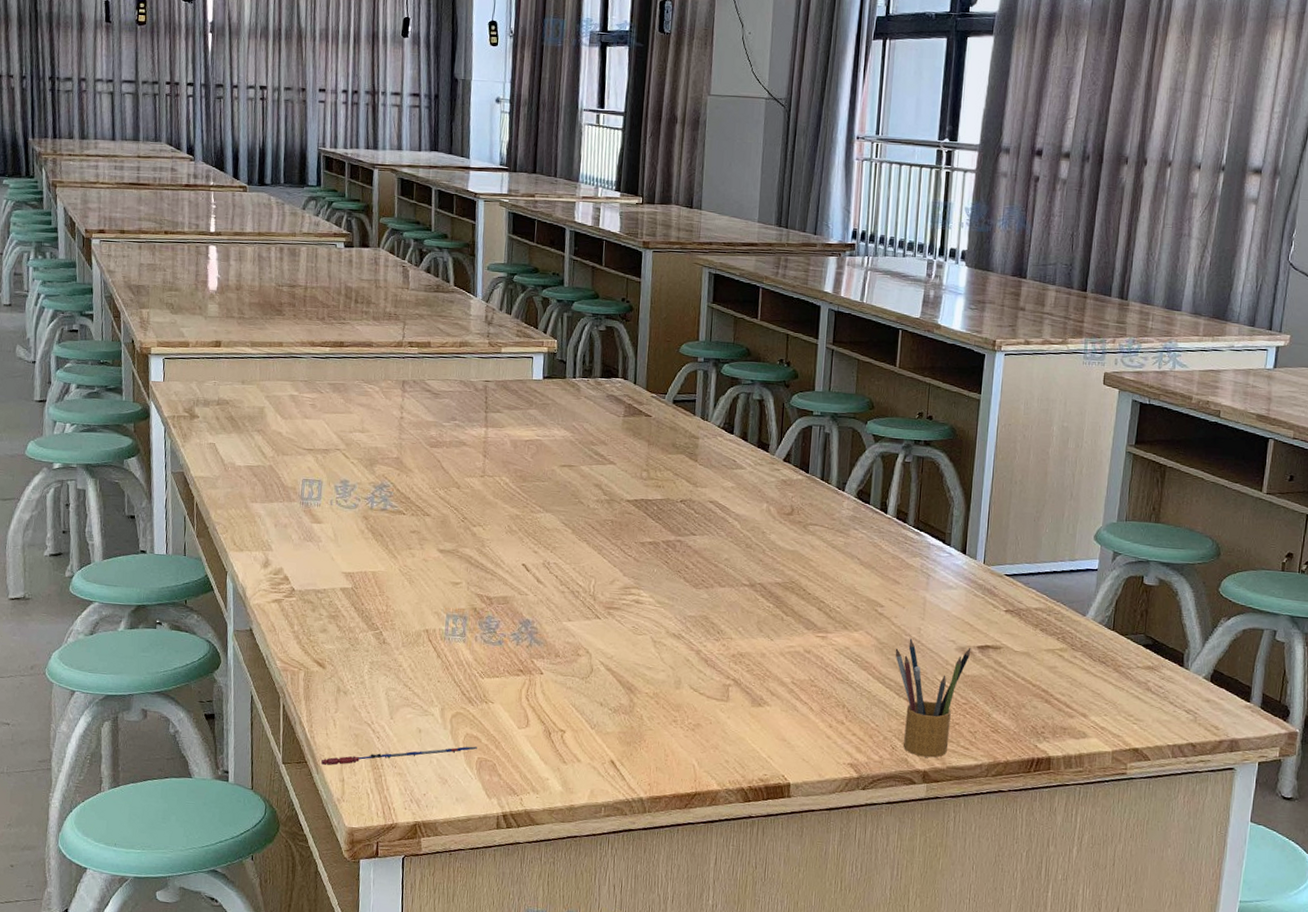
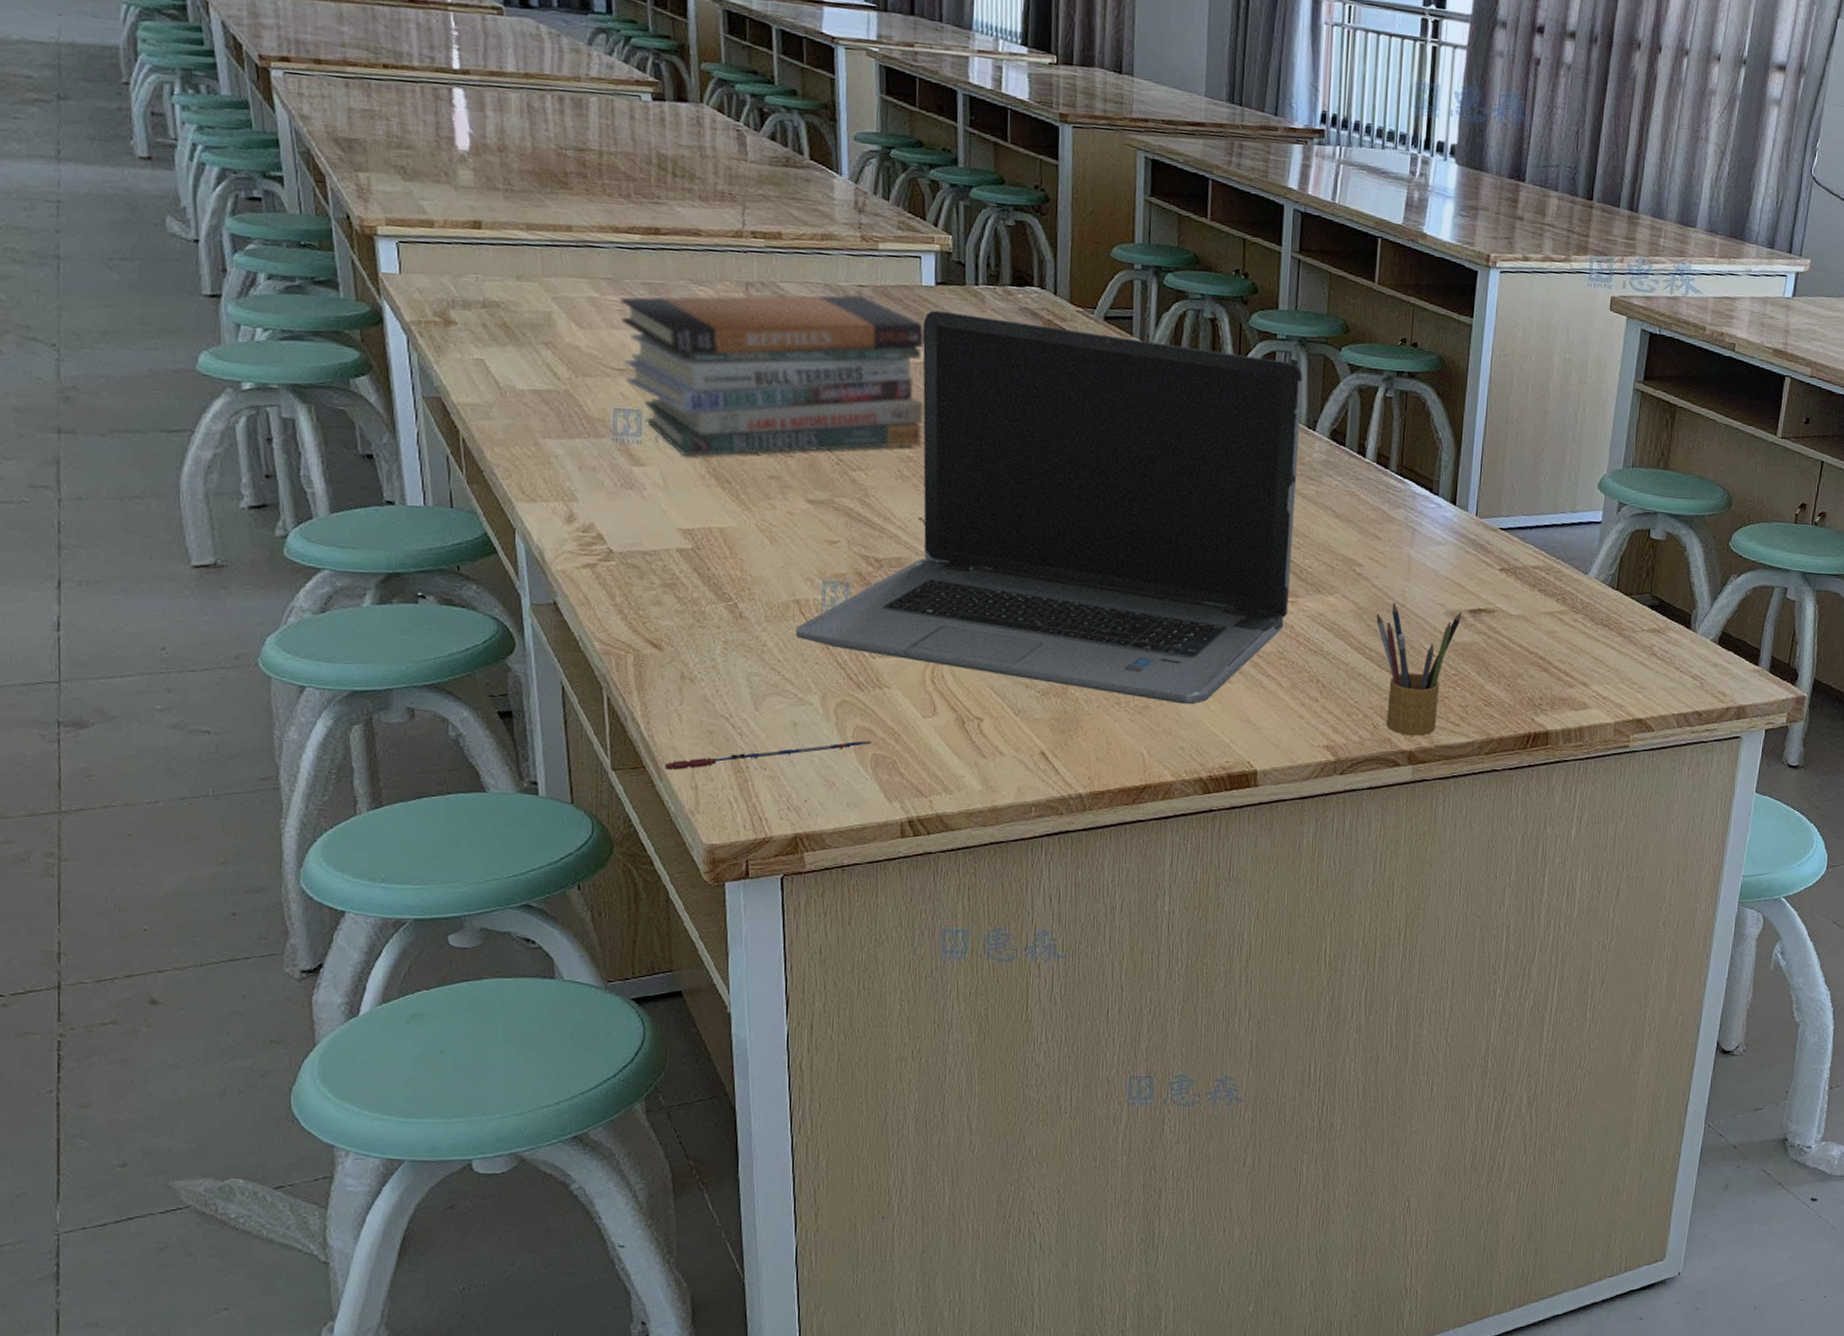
book stack: none [312,388,533,516] -> present [620,294,924,457]
laptop computer: none [424,398,835,724] -> present [795,310,1303,705]

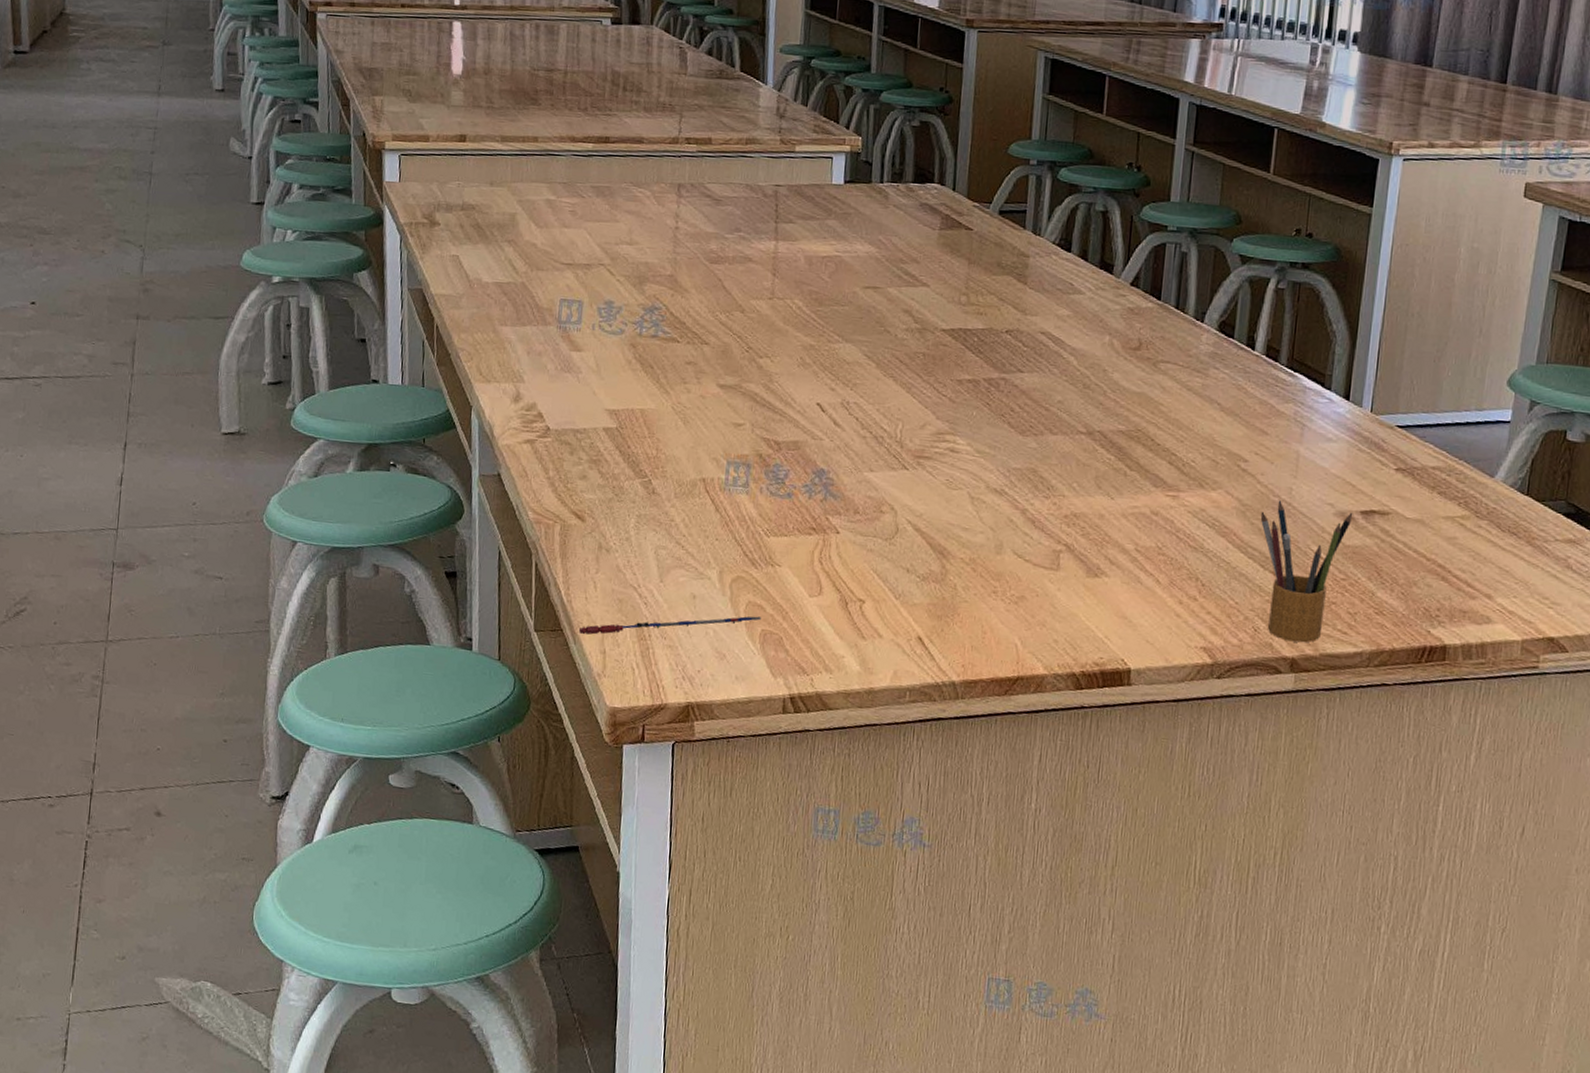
book stack: present [620,294,924,457] -> none [571,193,832,343]
laptop computer: present [795,310,1303,705] -> none [700,207,1193,597]

